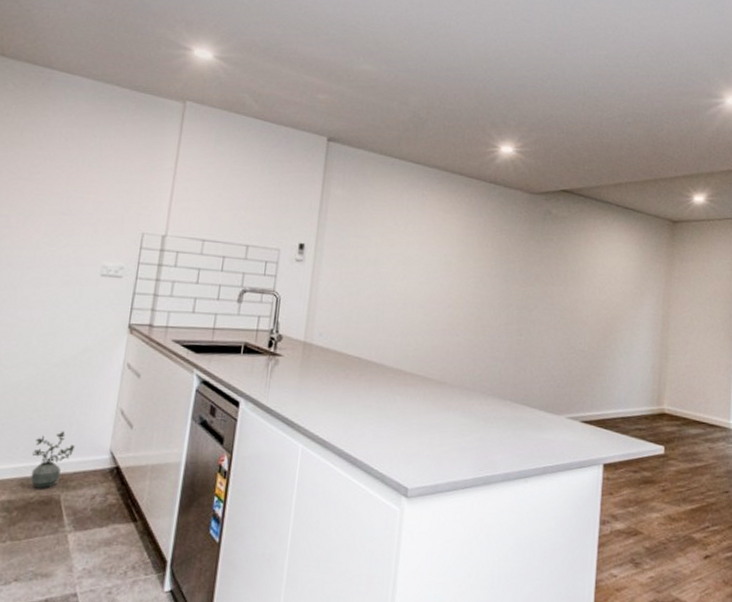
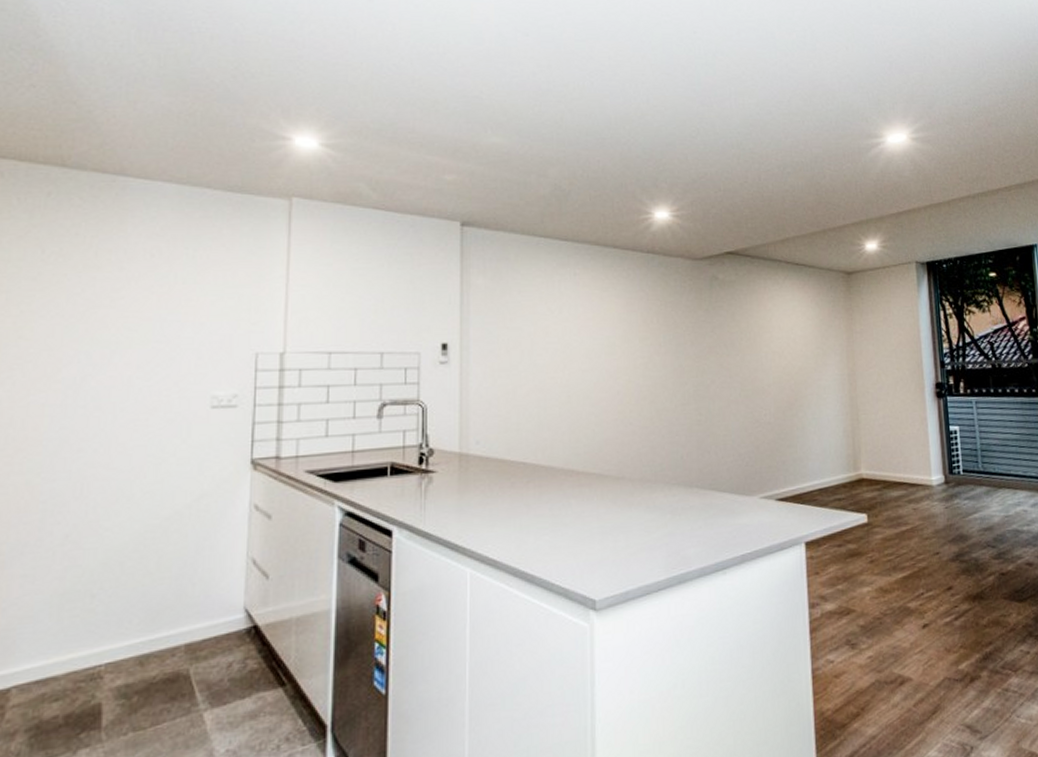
potted plant: present [30,431,76,488] -> none [150,593,202,664]

